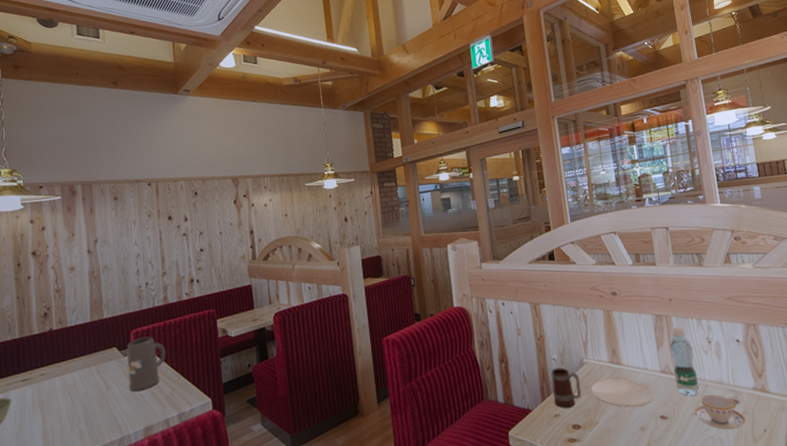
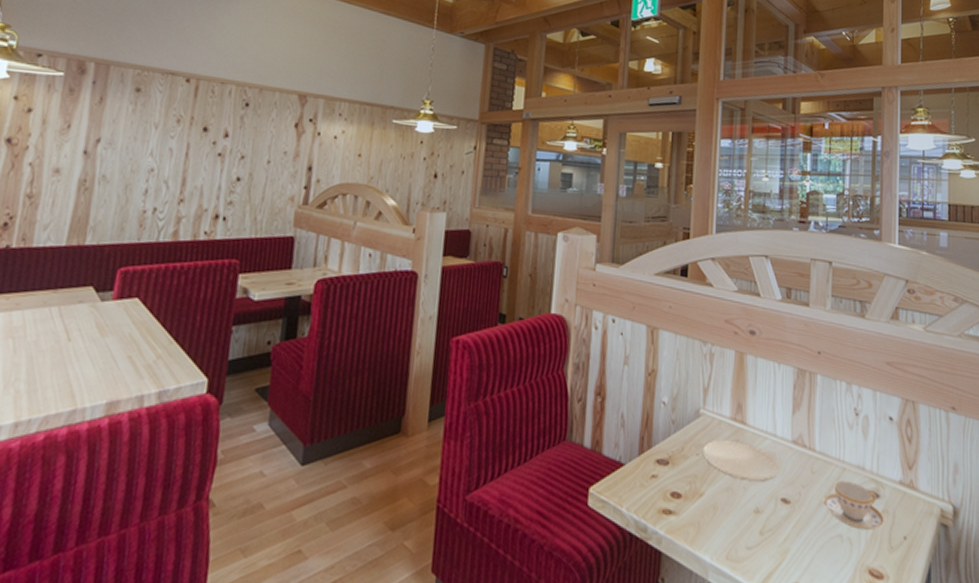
beer mug: present [127,336,166,392] -> none [98,279,160,351]
beer mug: present [551,367,581,408] -> none [654,415,692,469]
bottle: present [670,326,699,396] -> none [807,387,836,479]

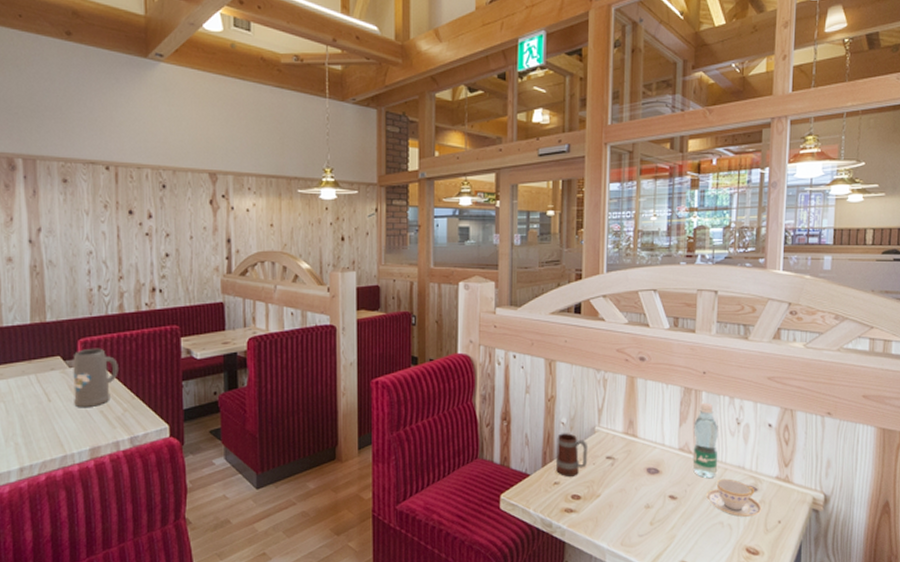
beer mug: none [98,279,160,351] -> present [73,348,118,408]
beer mug: none [654,415,692,469] -> present [555,433,589,476]
plate: present [703,439,780,481] -> none [599,450,668,483]
bottle: none [807,387,836,479] -> present [692,402,718,478]

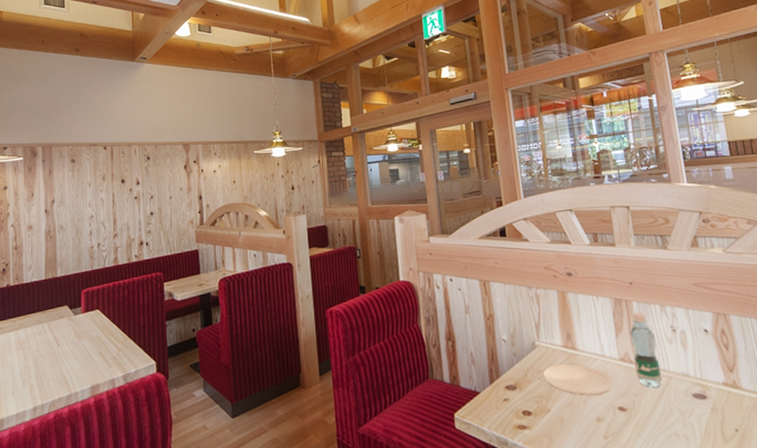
beer mug: present [73,348,118,408] -> none [77,296,114,350]
beer mug: present [555,433,589,476] -> none [500,349,533,393]
plate: none [599,450,668,483] -> present [543,364,613,396]
teacup: present [705,478,762,517] -> none [655,387,716,427]

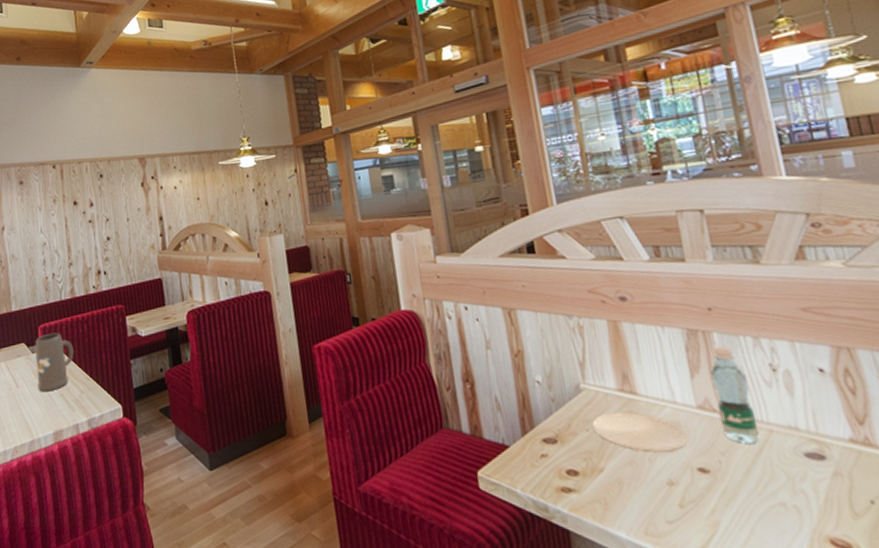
beer mug: none [77,296,114,350] -> present [35,332,74,392]

